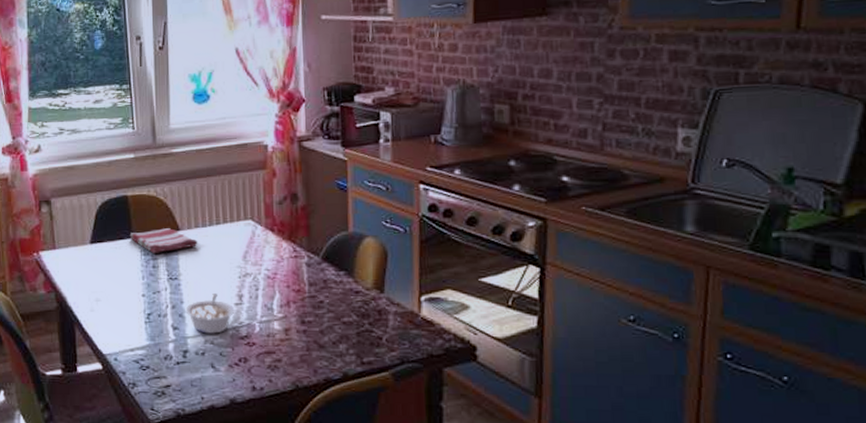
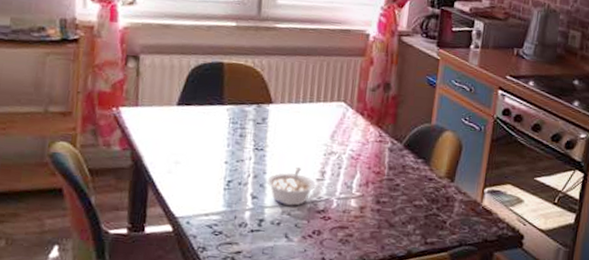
dish towel: present [129,228,198,253] -> none [220,99,289,123]

